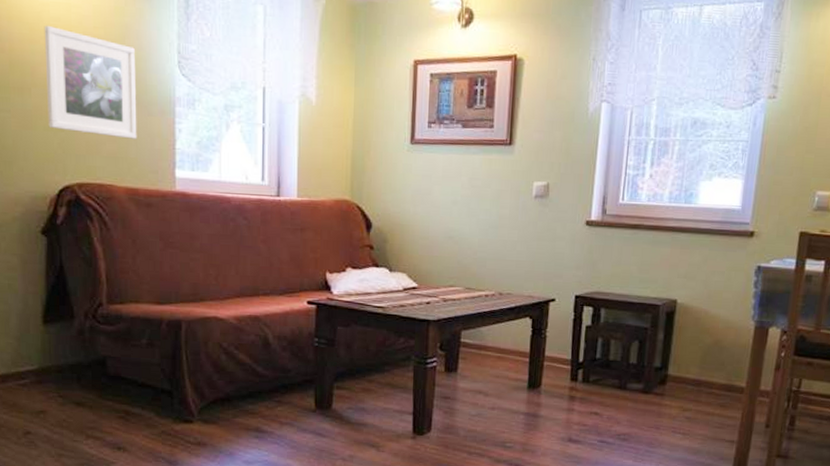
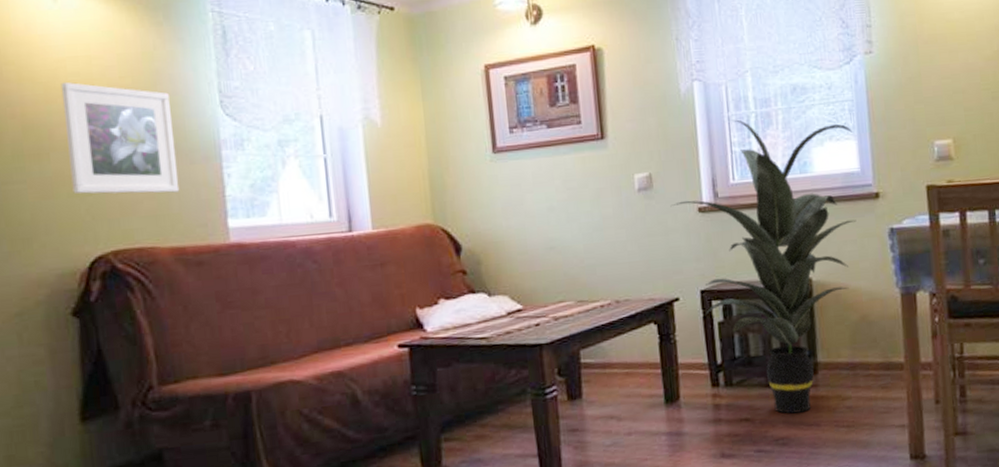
indoor plant: none [561,144,742,415] -> present [670,119,857,414]

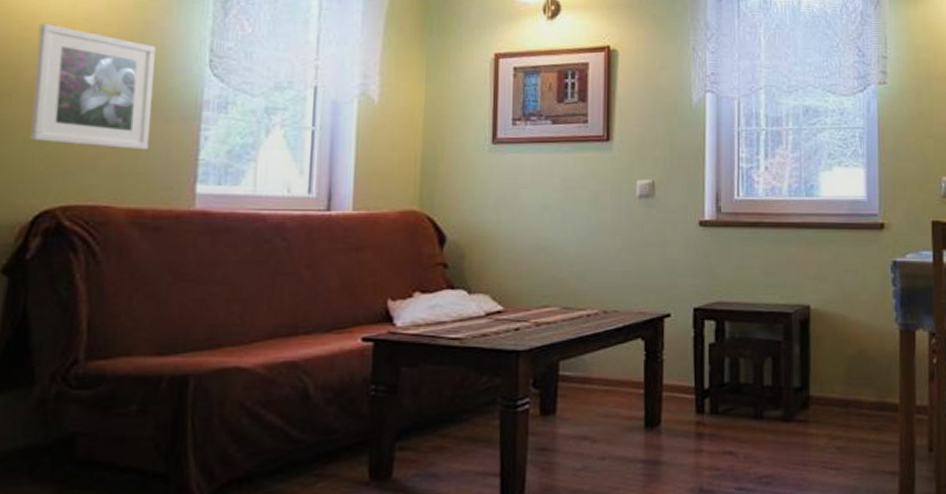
indoor plant: present [670,119,857,414] -> none [671,135,862,450]

